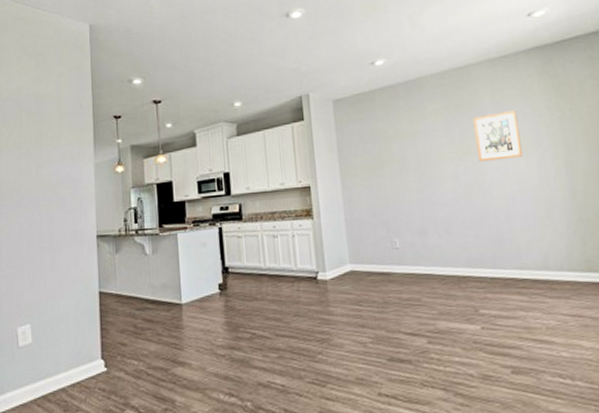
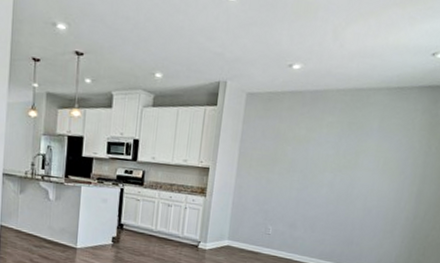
wall art: present [473,110,523,162] -> none [354,137,396,179]

